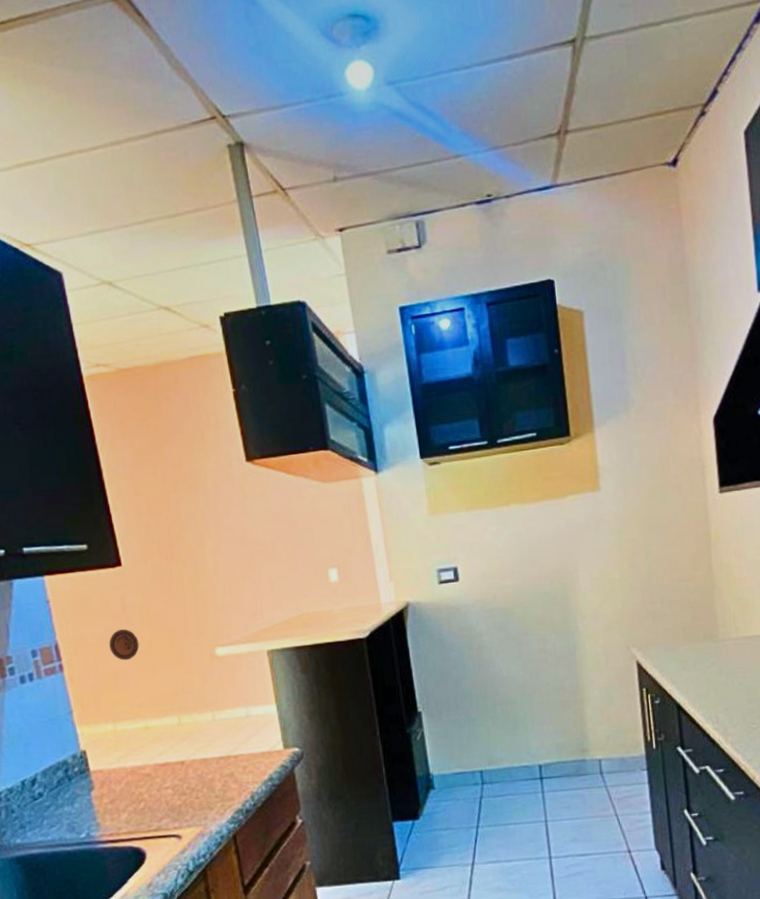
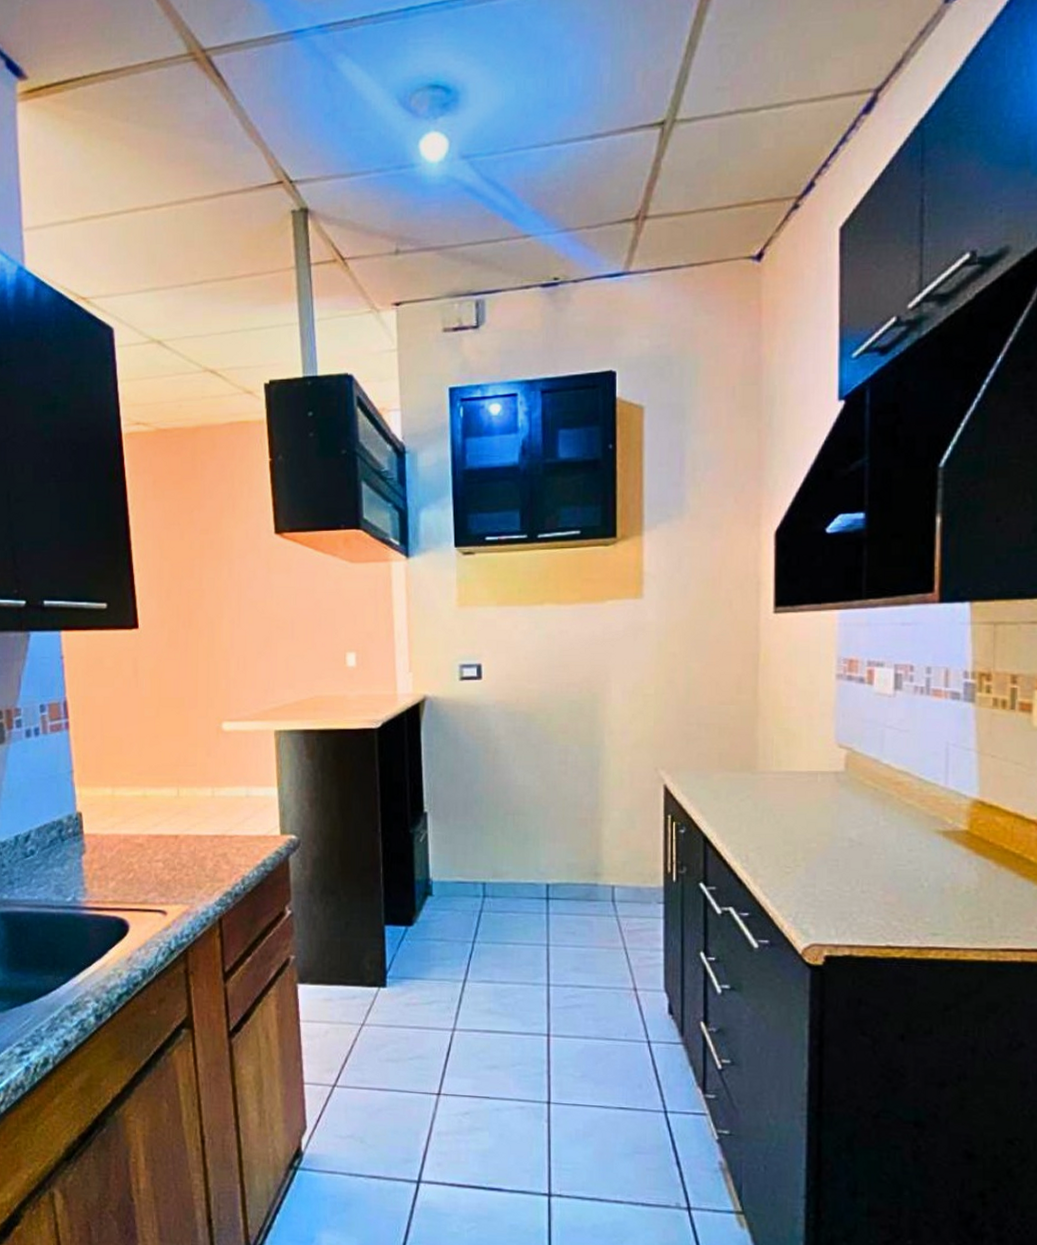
decorative plate: present [109,629,139,661] -> none [117,693,147,725]

